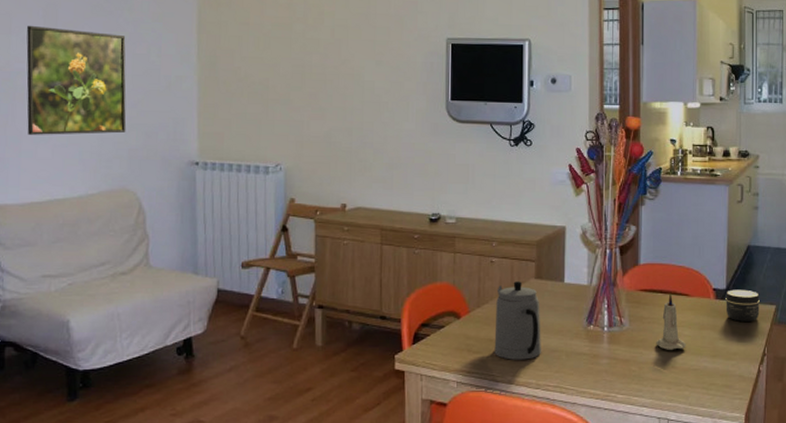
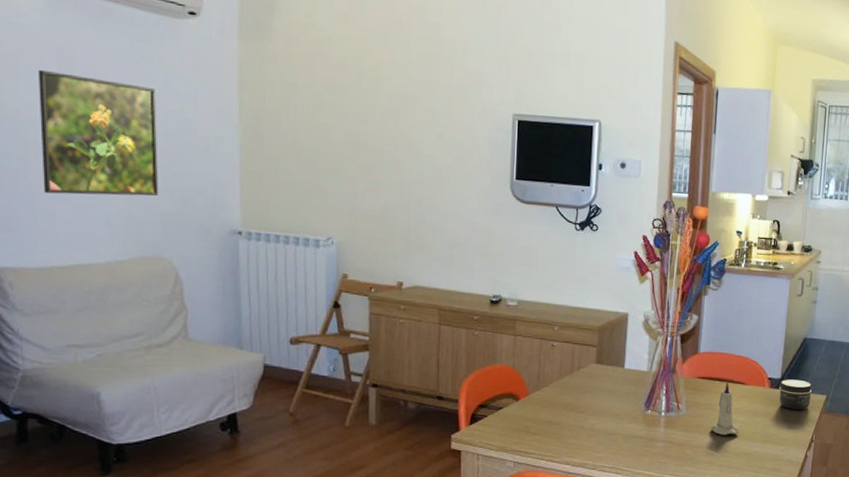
teapot: present [494,281,541,360] -> none [552,366,600,442]

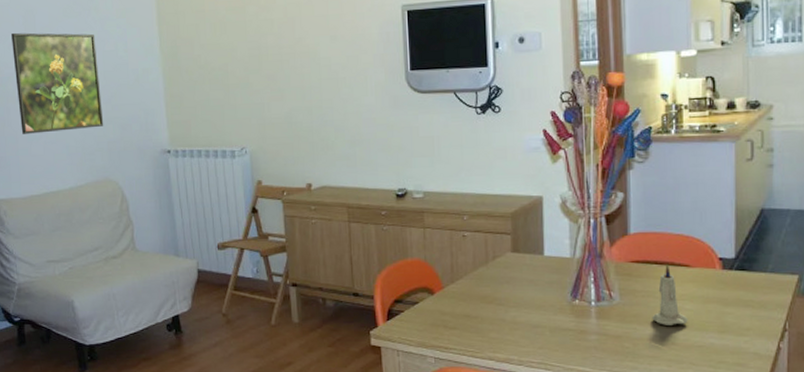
jar: present [779,379,812,410] -> none [734,258,778,294]

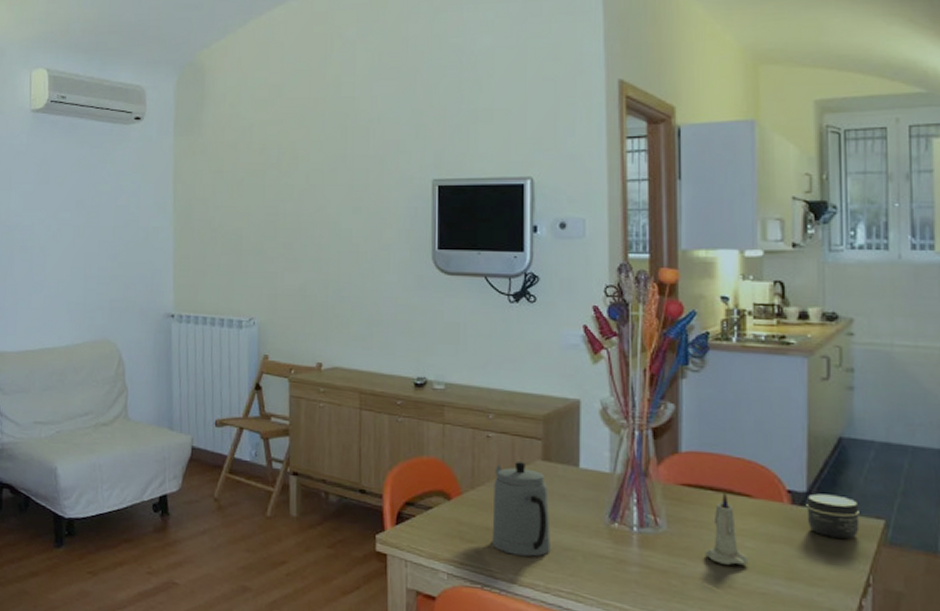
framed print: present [11,32,104,134] -> none [23,180,108,286]
teapot: none [470,255,522,336] -> present [492,462,551,557]
jar: none [734,258,778,294] -> present [806,493,860,539]

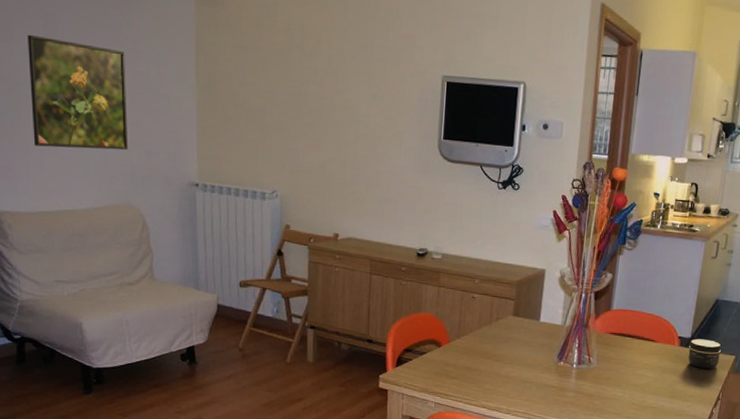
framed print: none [23,180,108,286] -> present [28,34,129,150]
teapot: present [492,462,551,557] -> none [470,317,516,388]
candle: present [705,492,749,566] -> none [620,338,648,389]

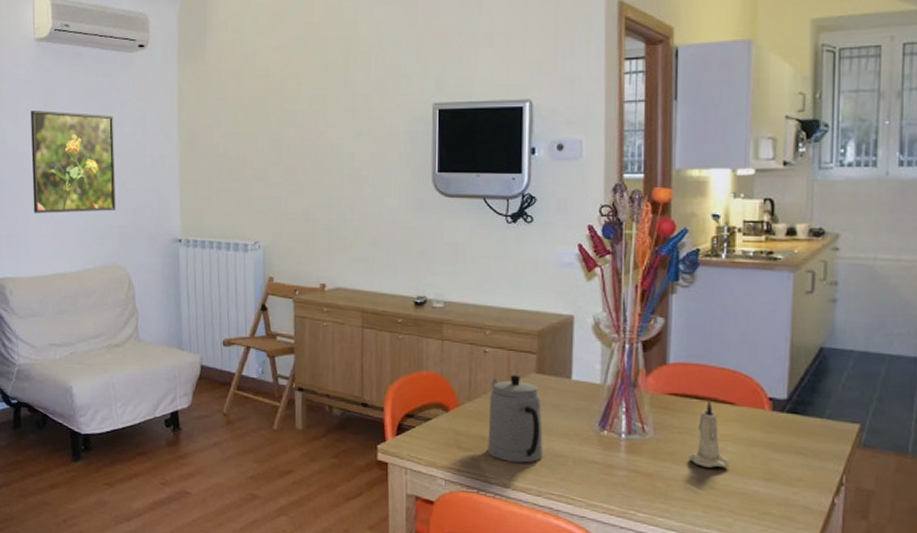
teapot: none [470,317,516,388] -> present [487,375,543,463]
candle: none [620,338,648,389] -> present [689,400,730,468]
jar: present [688,339,722,369] -> none [786,400,836,442]

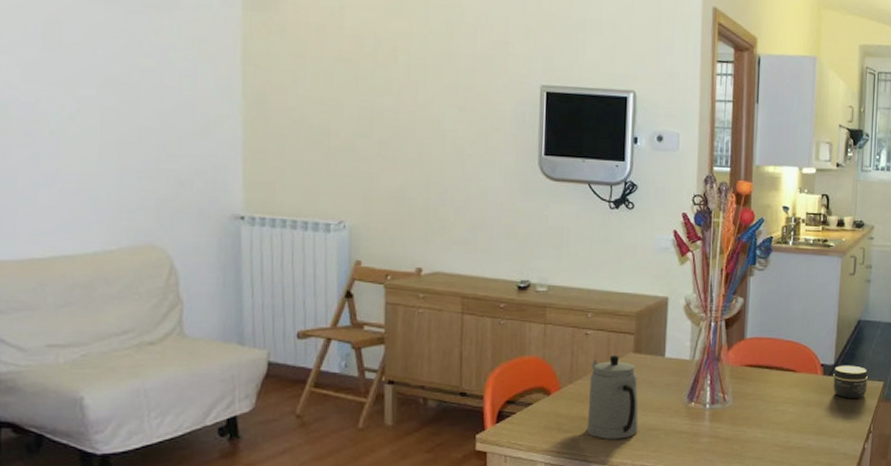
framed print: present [31,110,116,213] -> none [21,44,153,180]
candle: present [689,400,730,468] -> none [760,369,791,428]
jar: none [786,400,836,442] -> present [833,365,868,398]

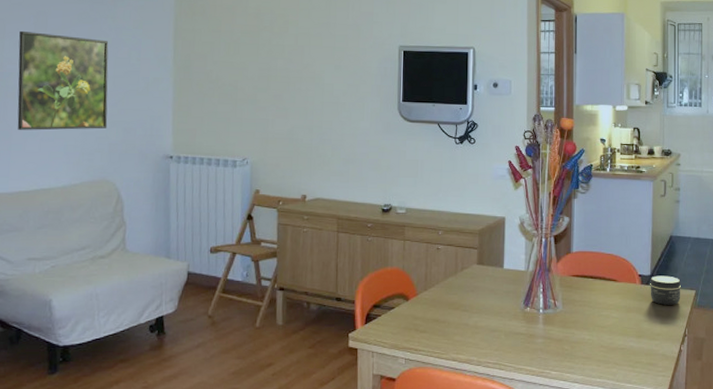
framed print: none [21,44,153,180] -> present [17,30,109,131]
teapot: present [587,356,639,439] -> none [439,267,482,339]

